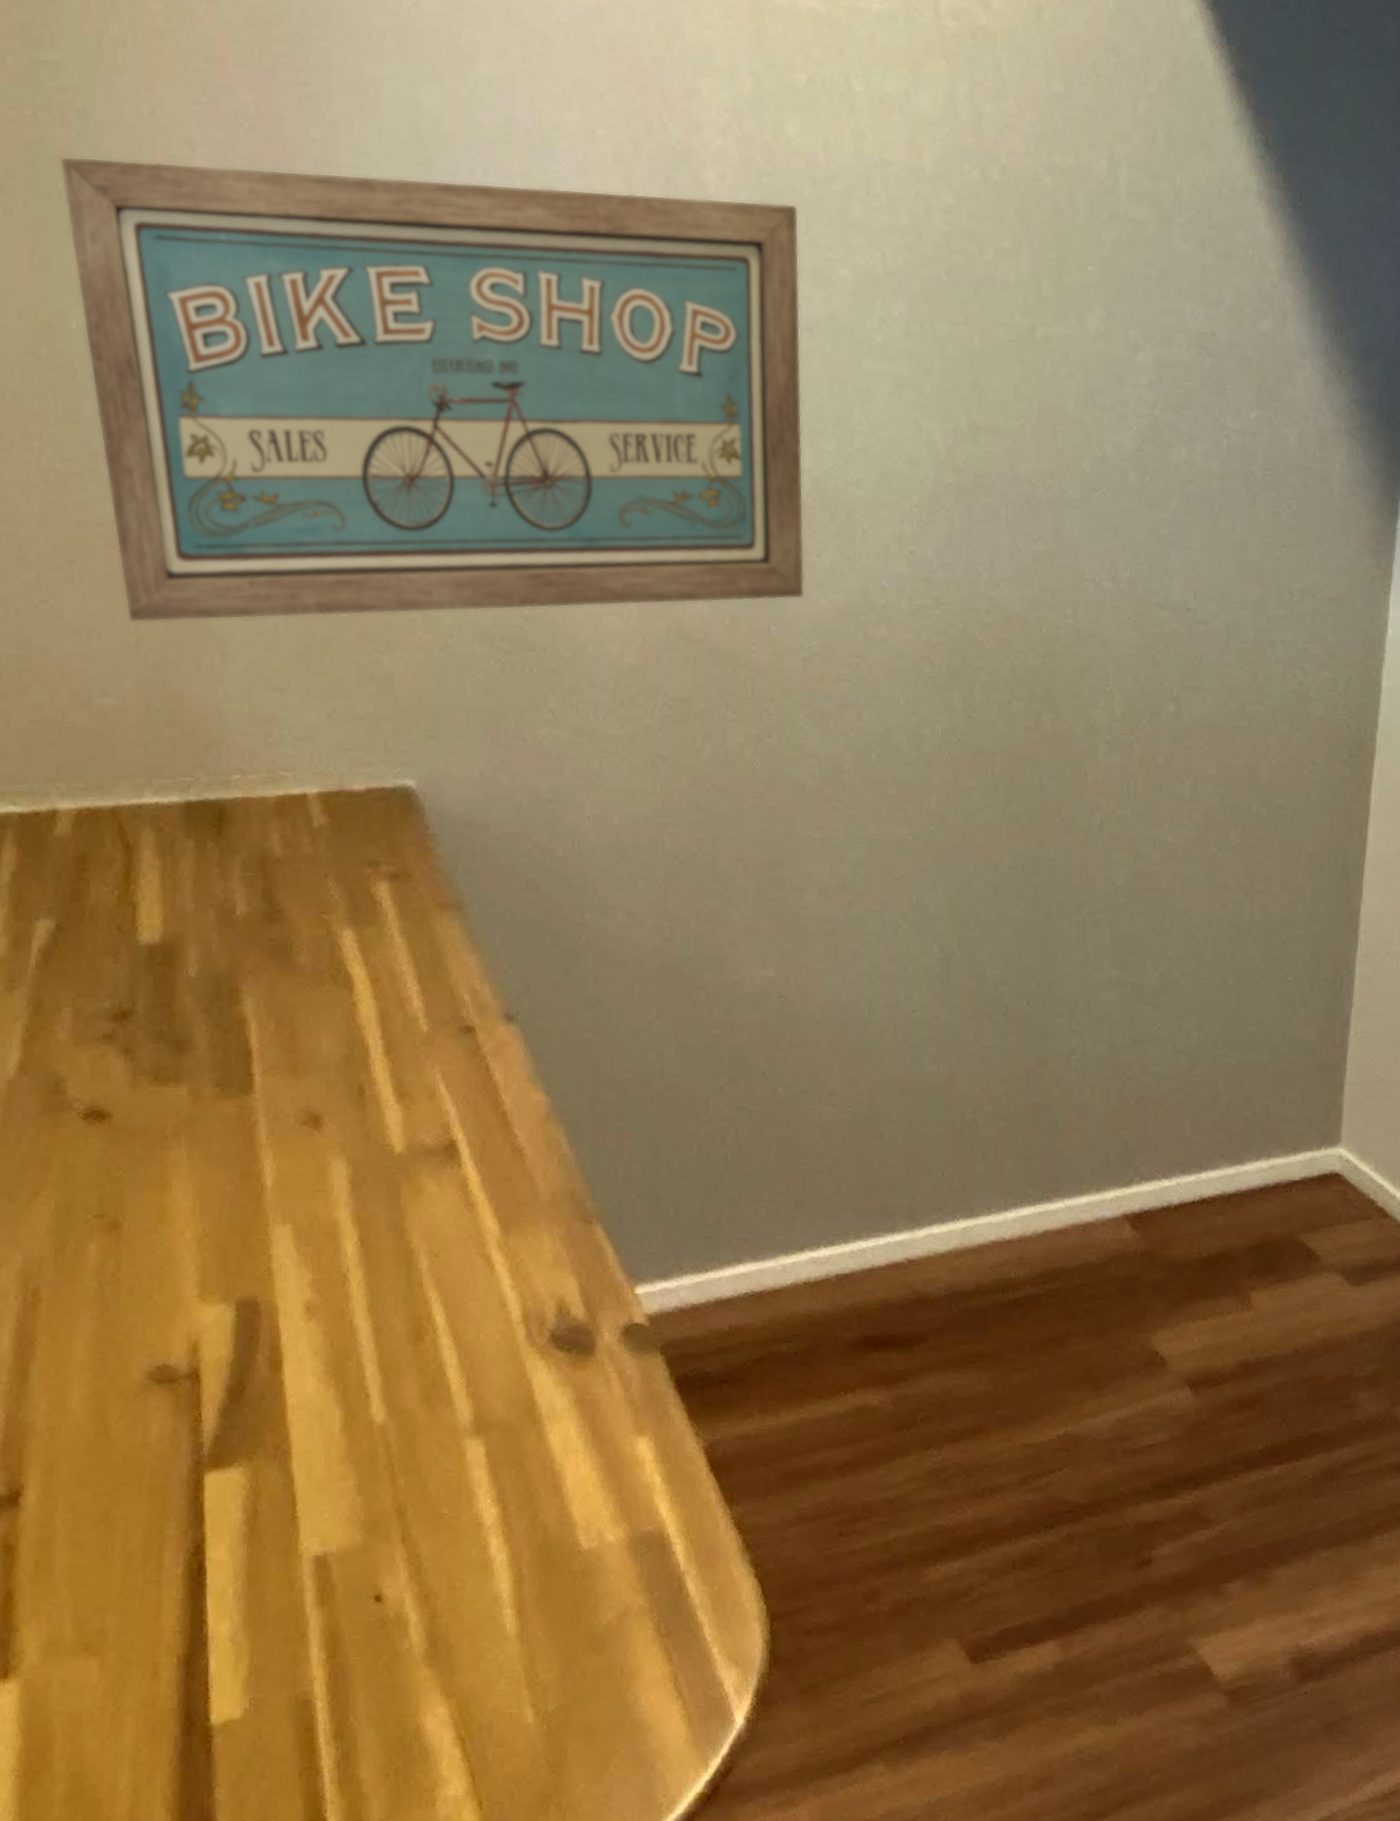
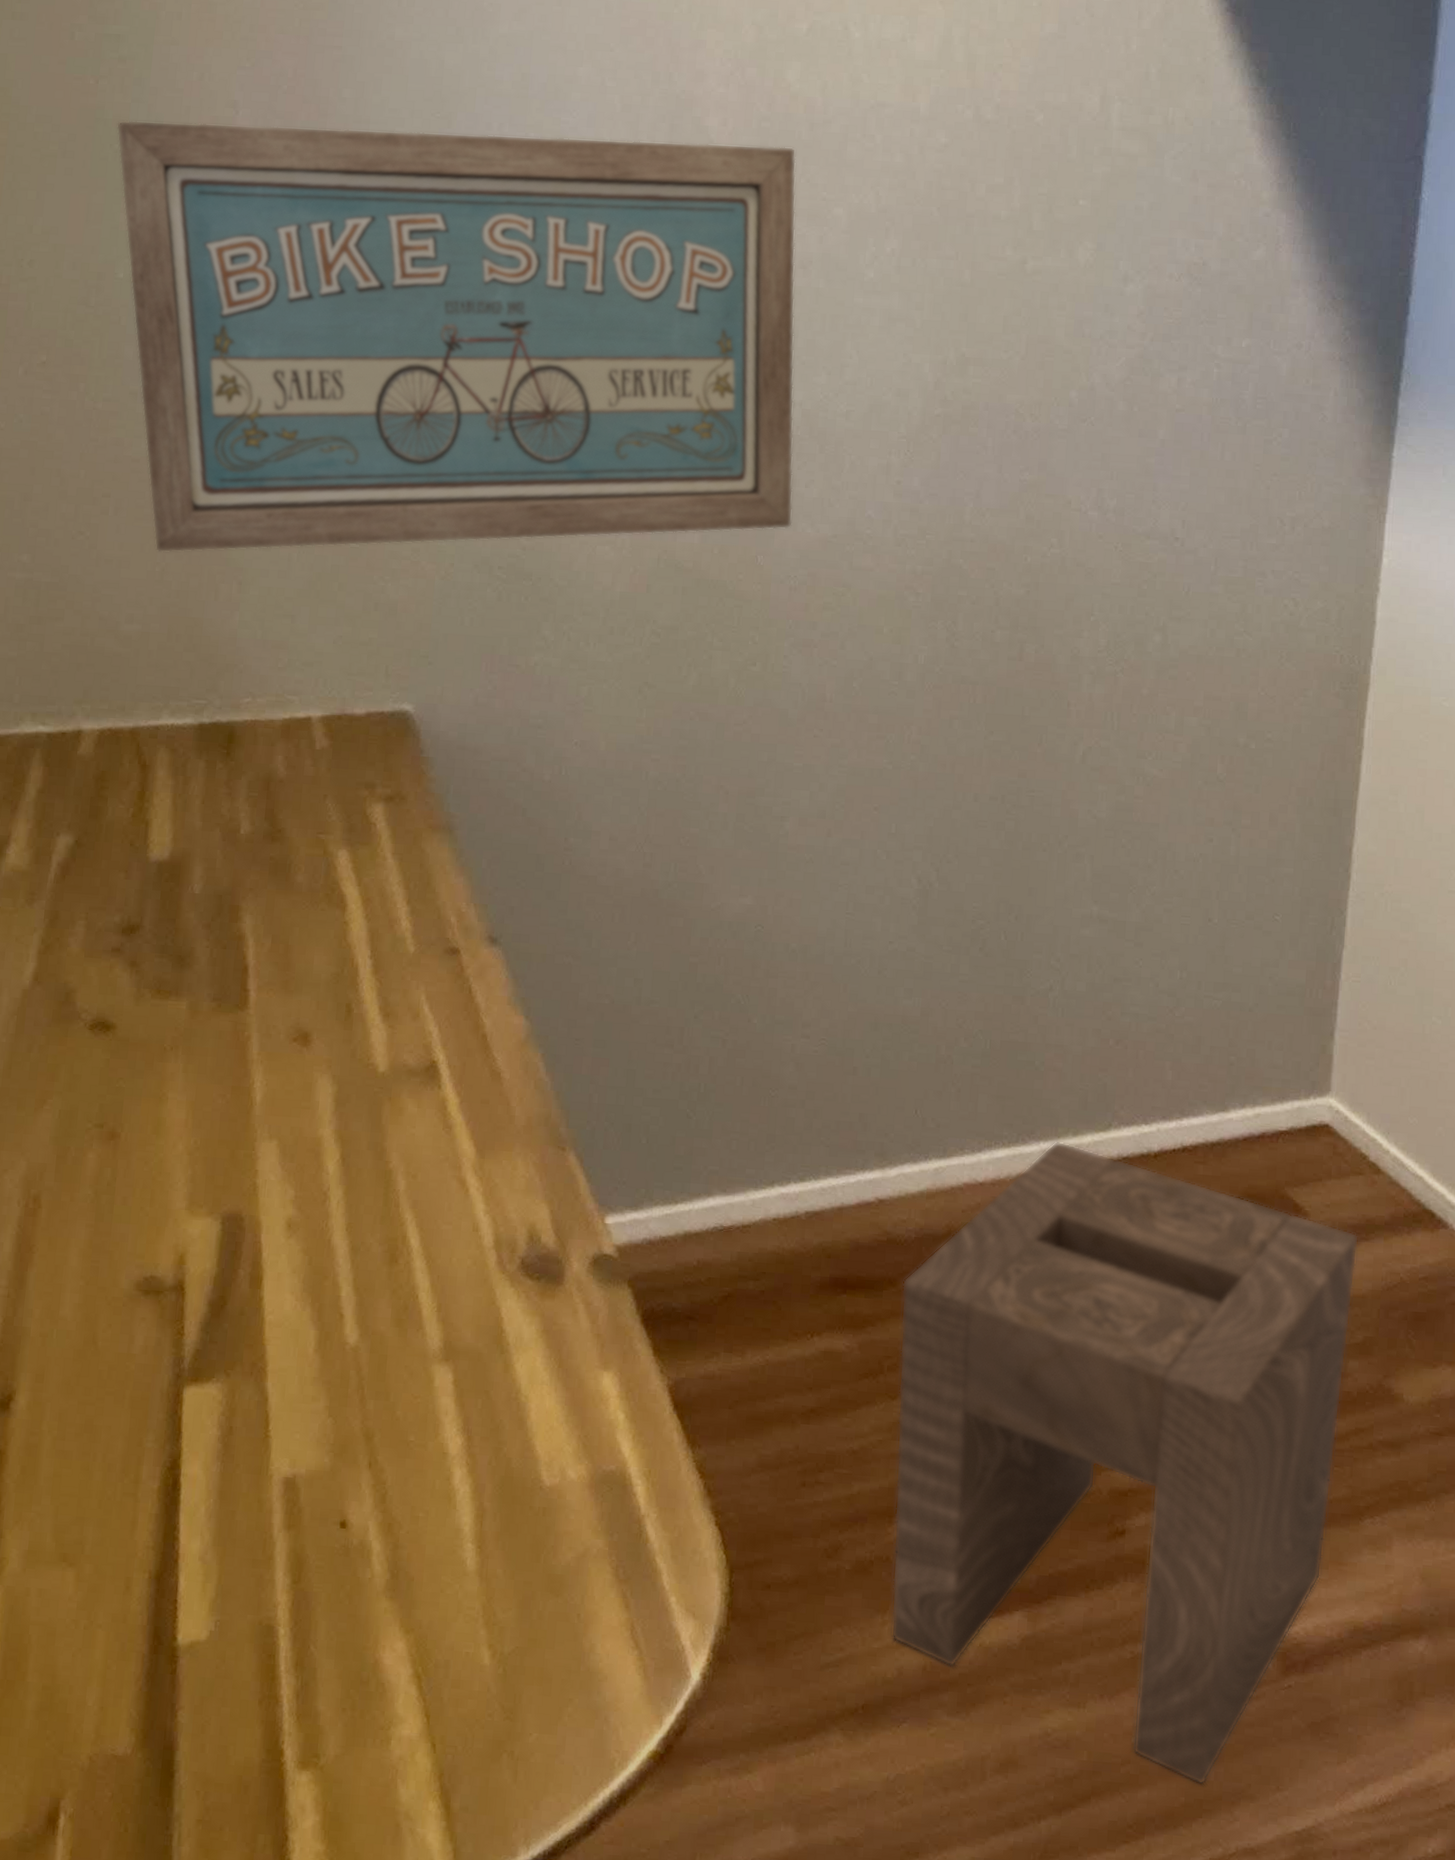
stool: none [929,1197,1368,1787] -> present [891,1141,1359,1785]

